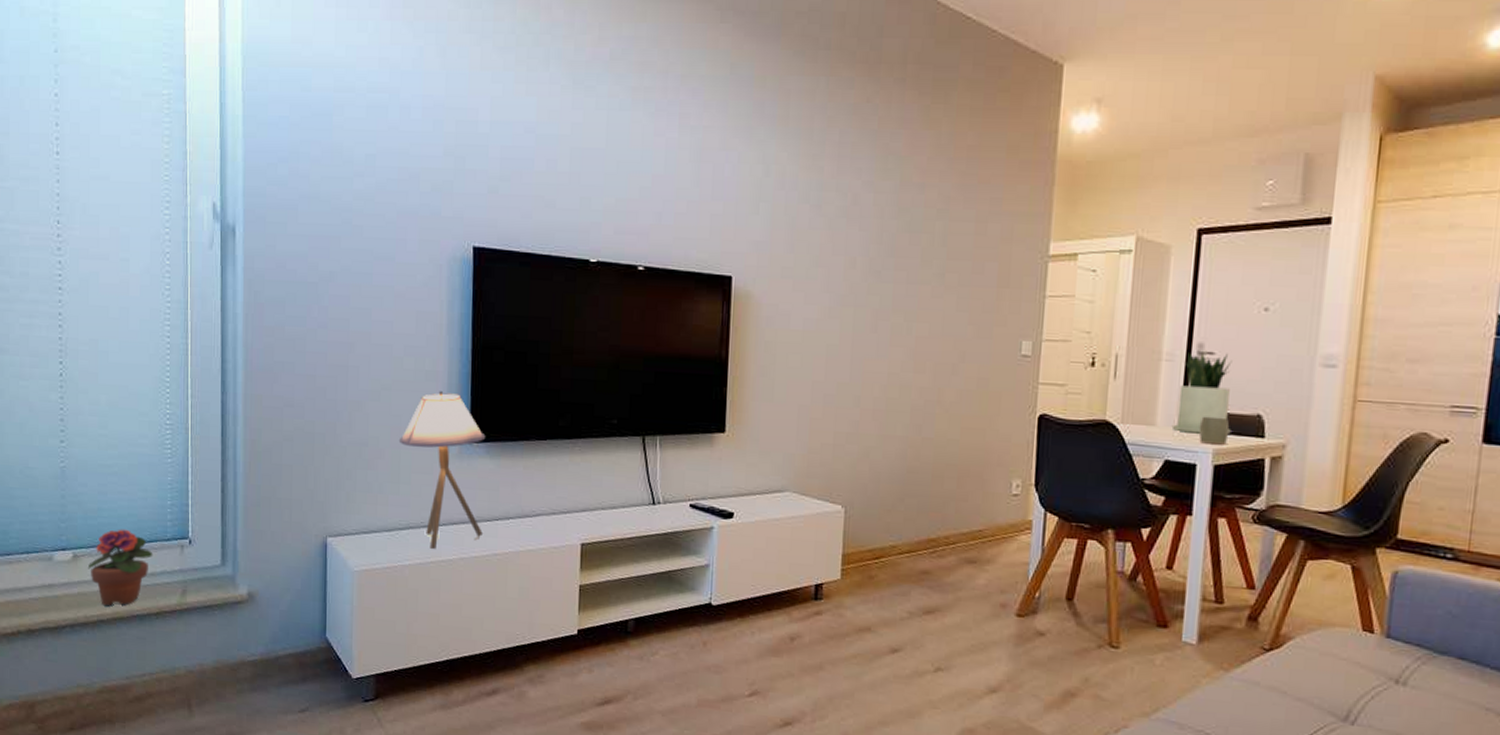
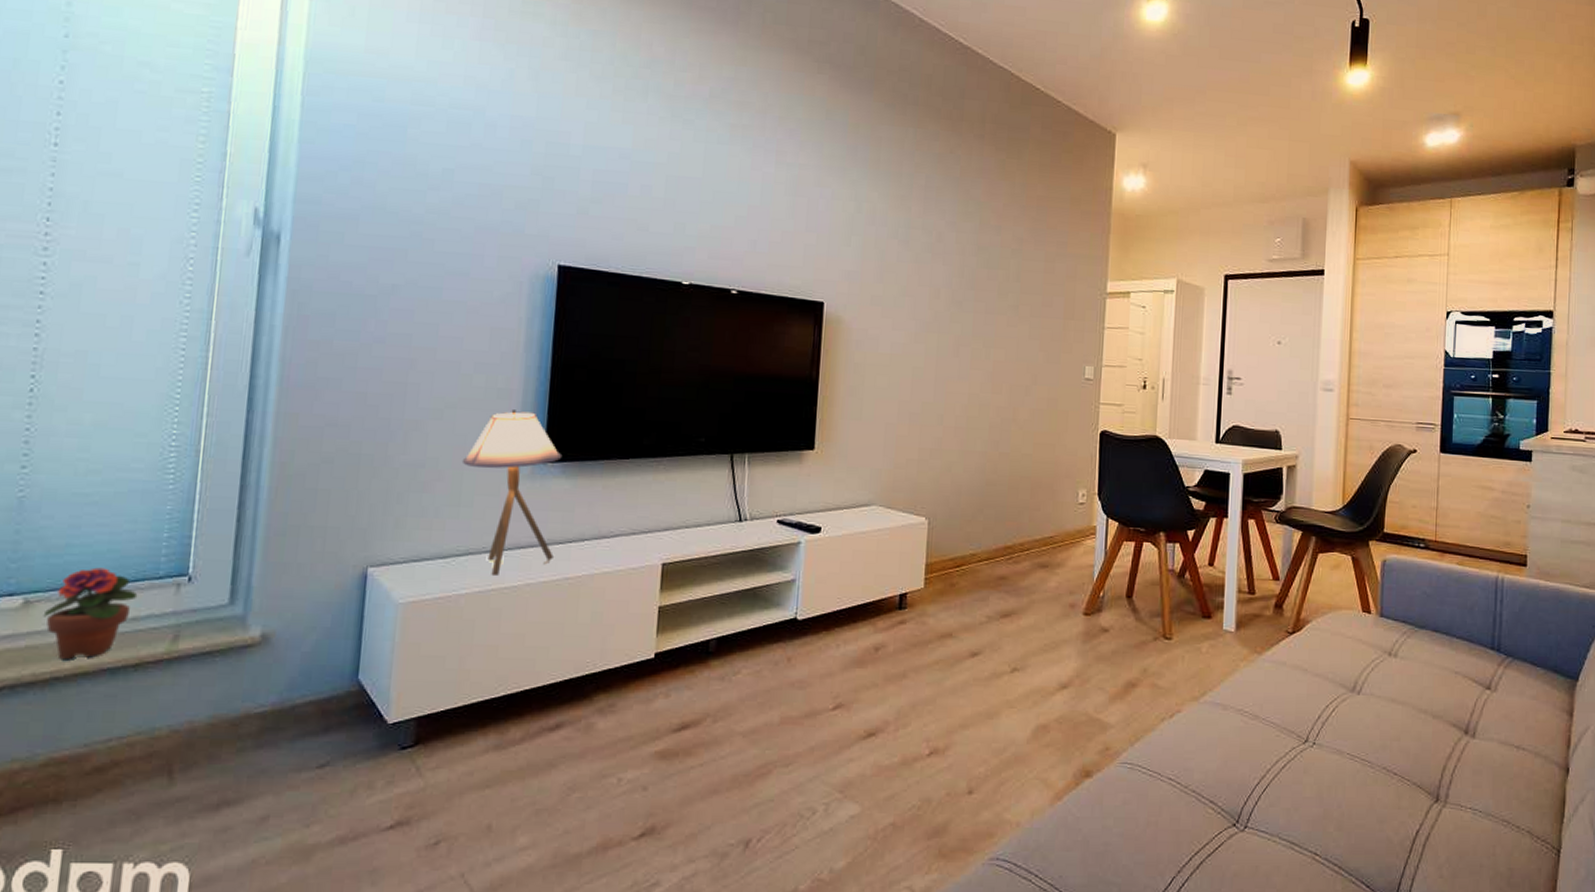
planter: present [1171,353,1232,434] -> none [1209,378,1256,447]
mug: present [1198,416,1230,445] -> none [1231,432,1255,456]

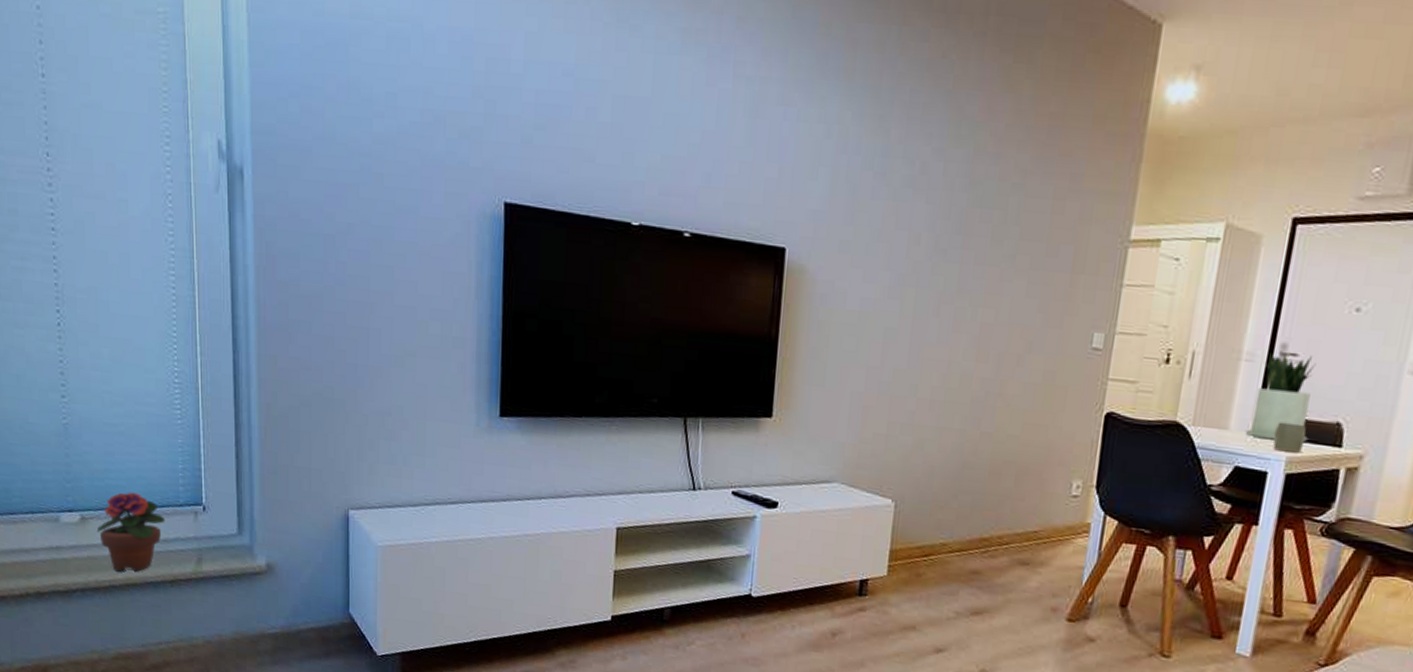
table lamp: present [461,409,562,577] -> none [424,360,517,528]
planter: none [1209,378,1256,447] -> present [1245,353,1316,442]
mug: none [1231,432,1255,456] -> present [1273,421,1307,453]

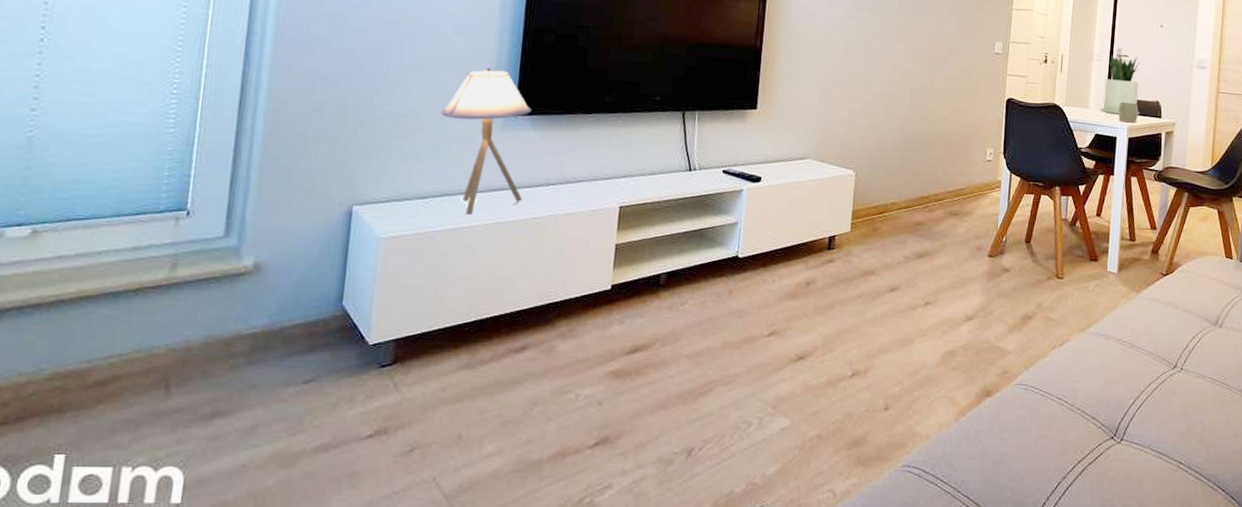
potted flower: present [96,492,166,572] -> none [49,201,140,285]
table lamp: none [424,360,517,528] -> present [440,68,532,216]

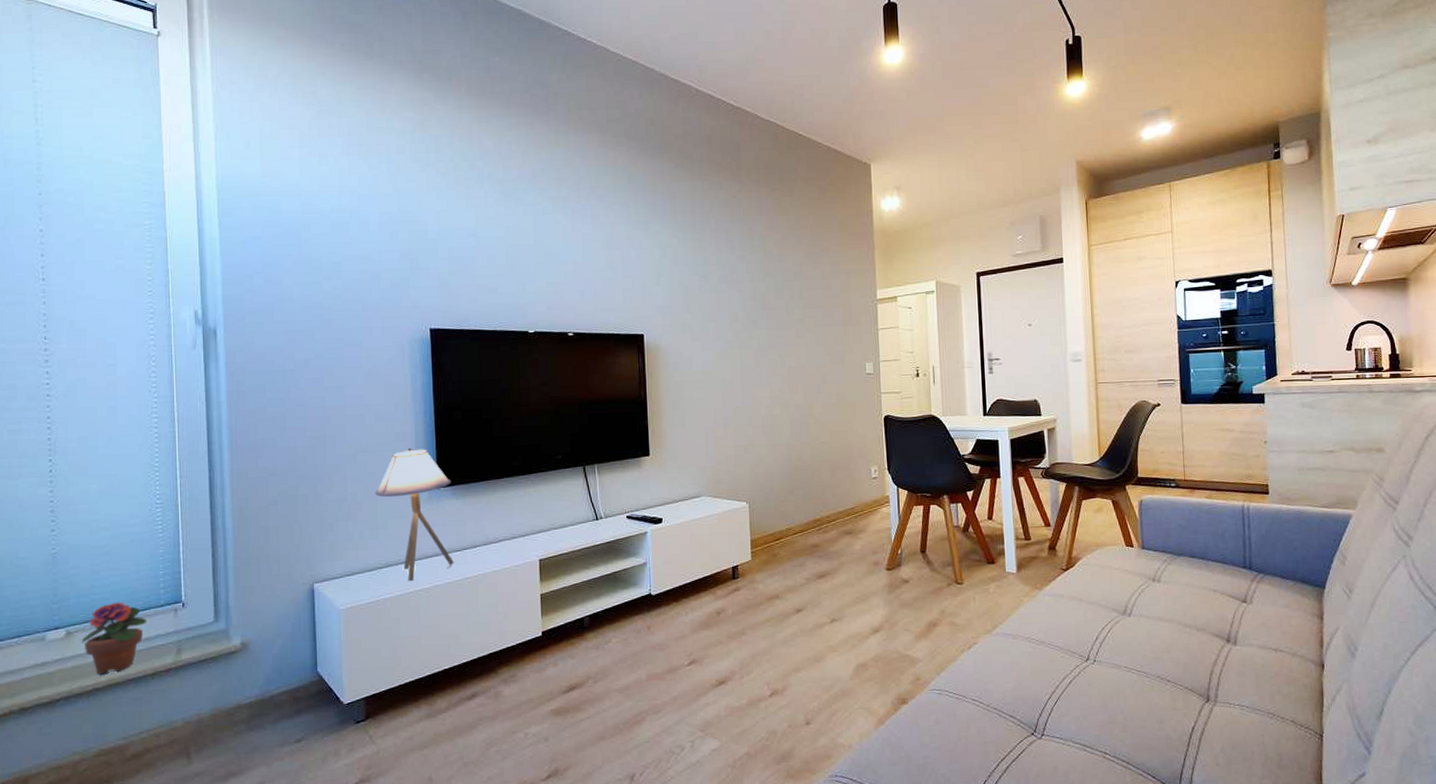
potted flower: none [49,201,140,285] -> present [81,602,147,675]
planter: present [1100,55,1140,115] -> none [978,358,1019,418]
mug: present [1118,101,1139,123] -> none [996,404,1018,425]

